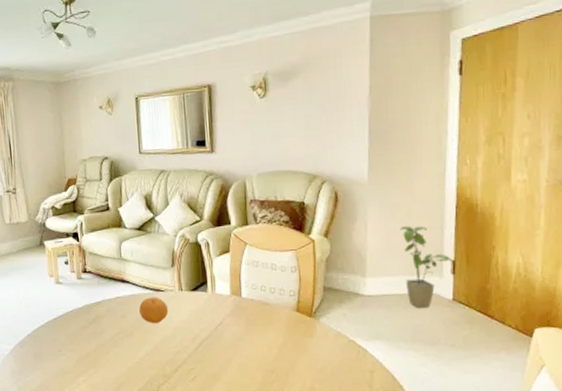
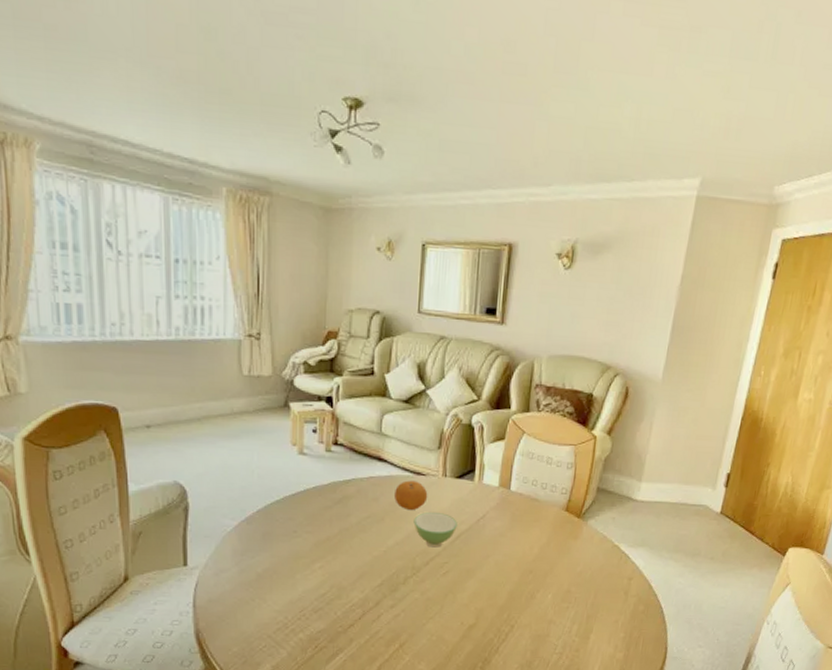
bowl: none [159,323,198,356] -> present [413,511,457,548]
house plant: present [400,225,453,308] -> none [678,432,728,519]

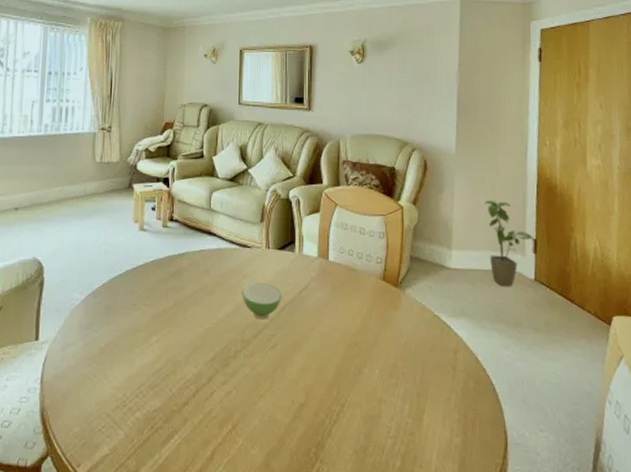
fruit: present [395,480,428,511] -> none [224,253,254,282]
house plant: none [678,432,728,519] -> present [485,200,535,286]

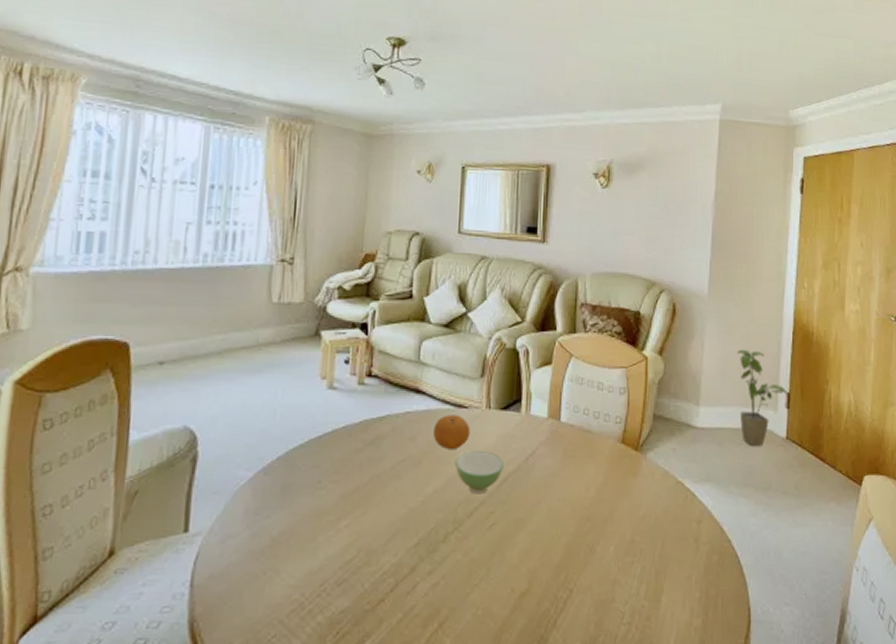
fruit: none [224,253,254,282] -> present [434,415,471,450]

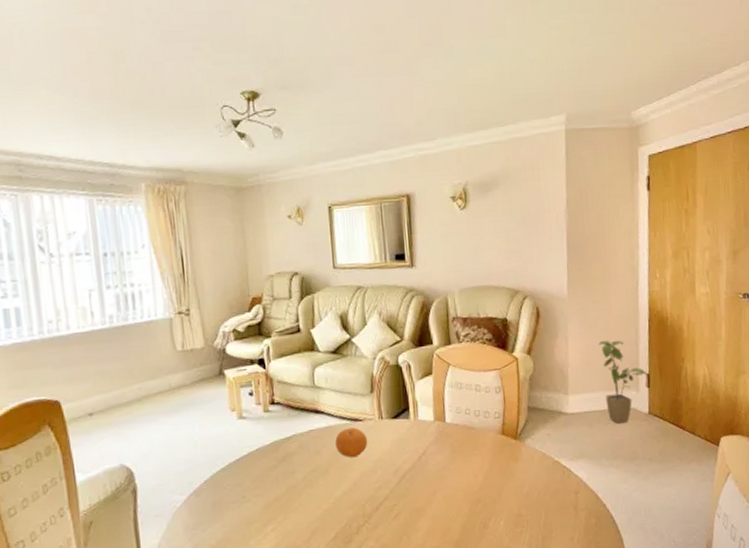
bowl: present [455,450,504,494] -> none [357,455,401,492]

